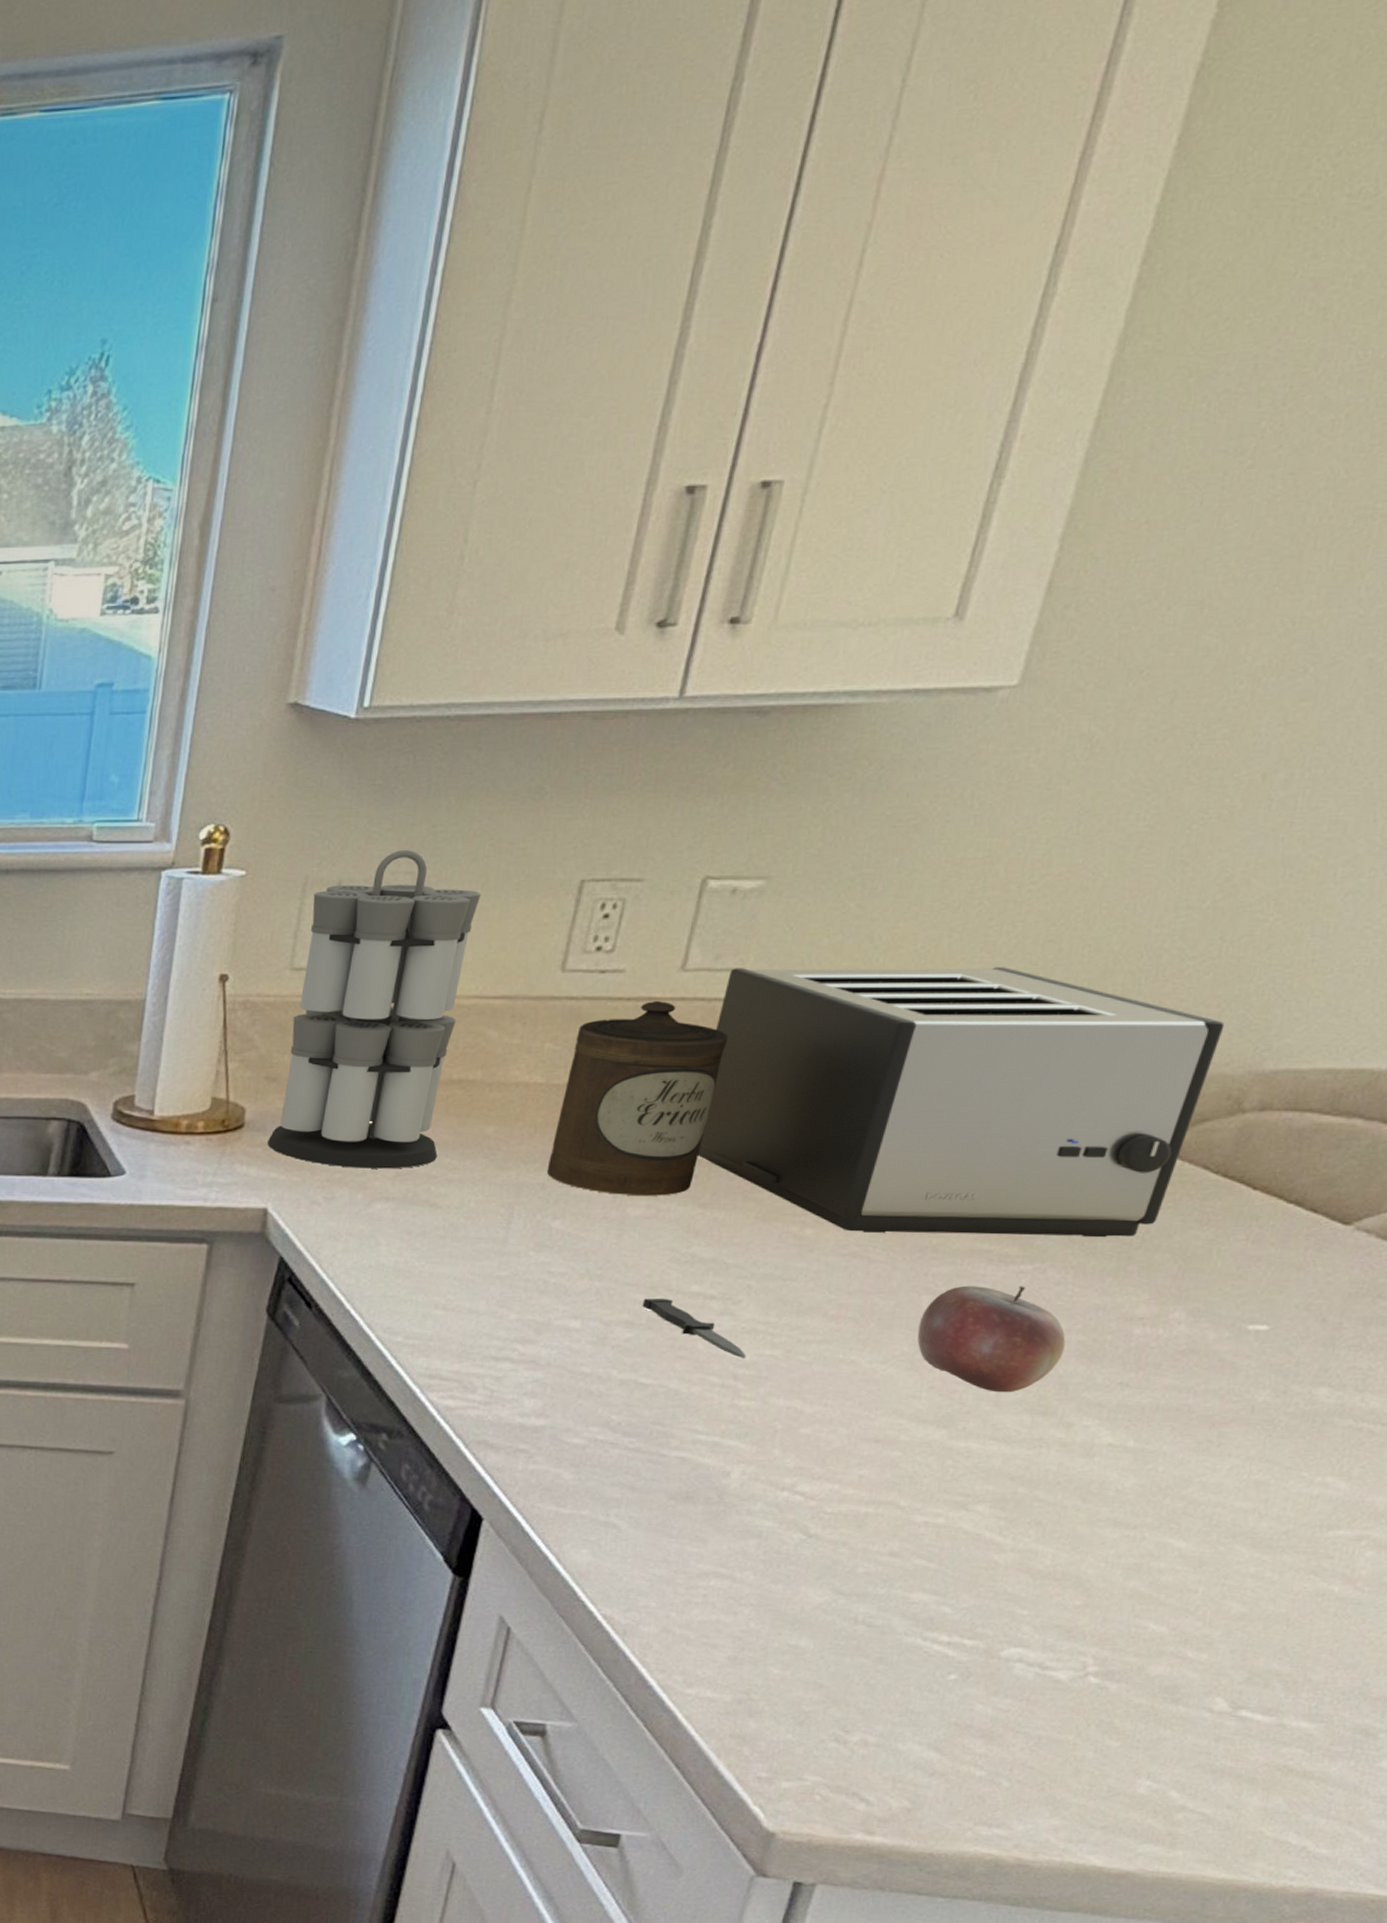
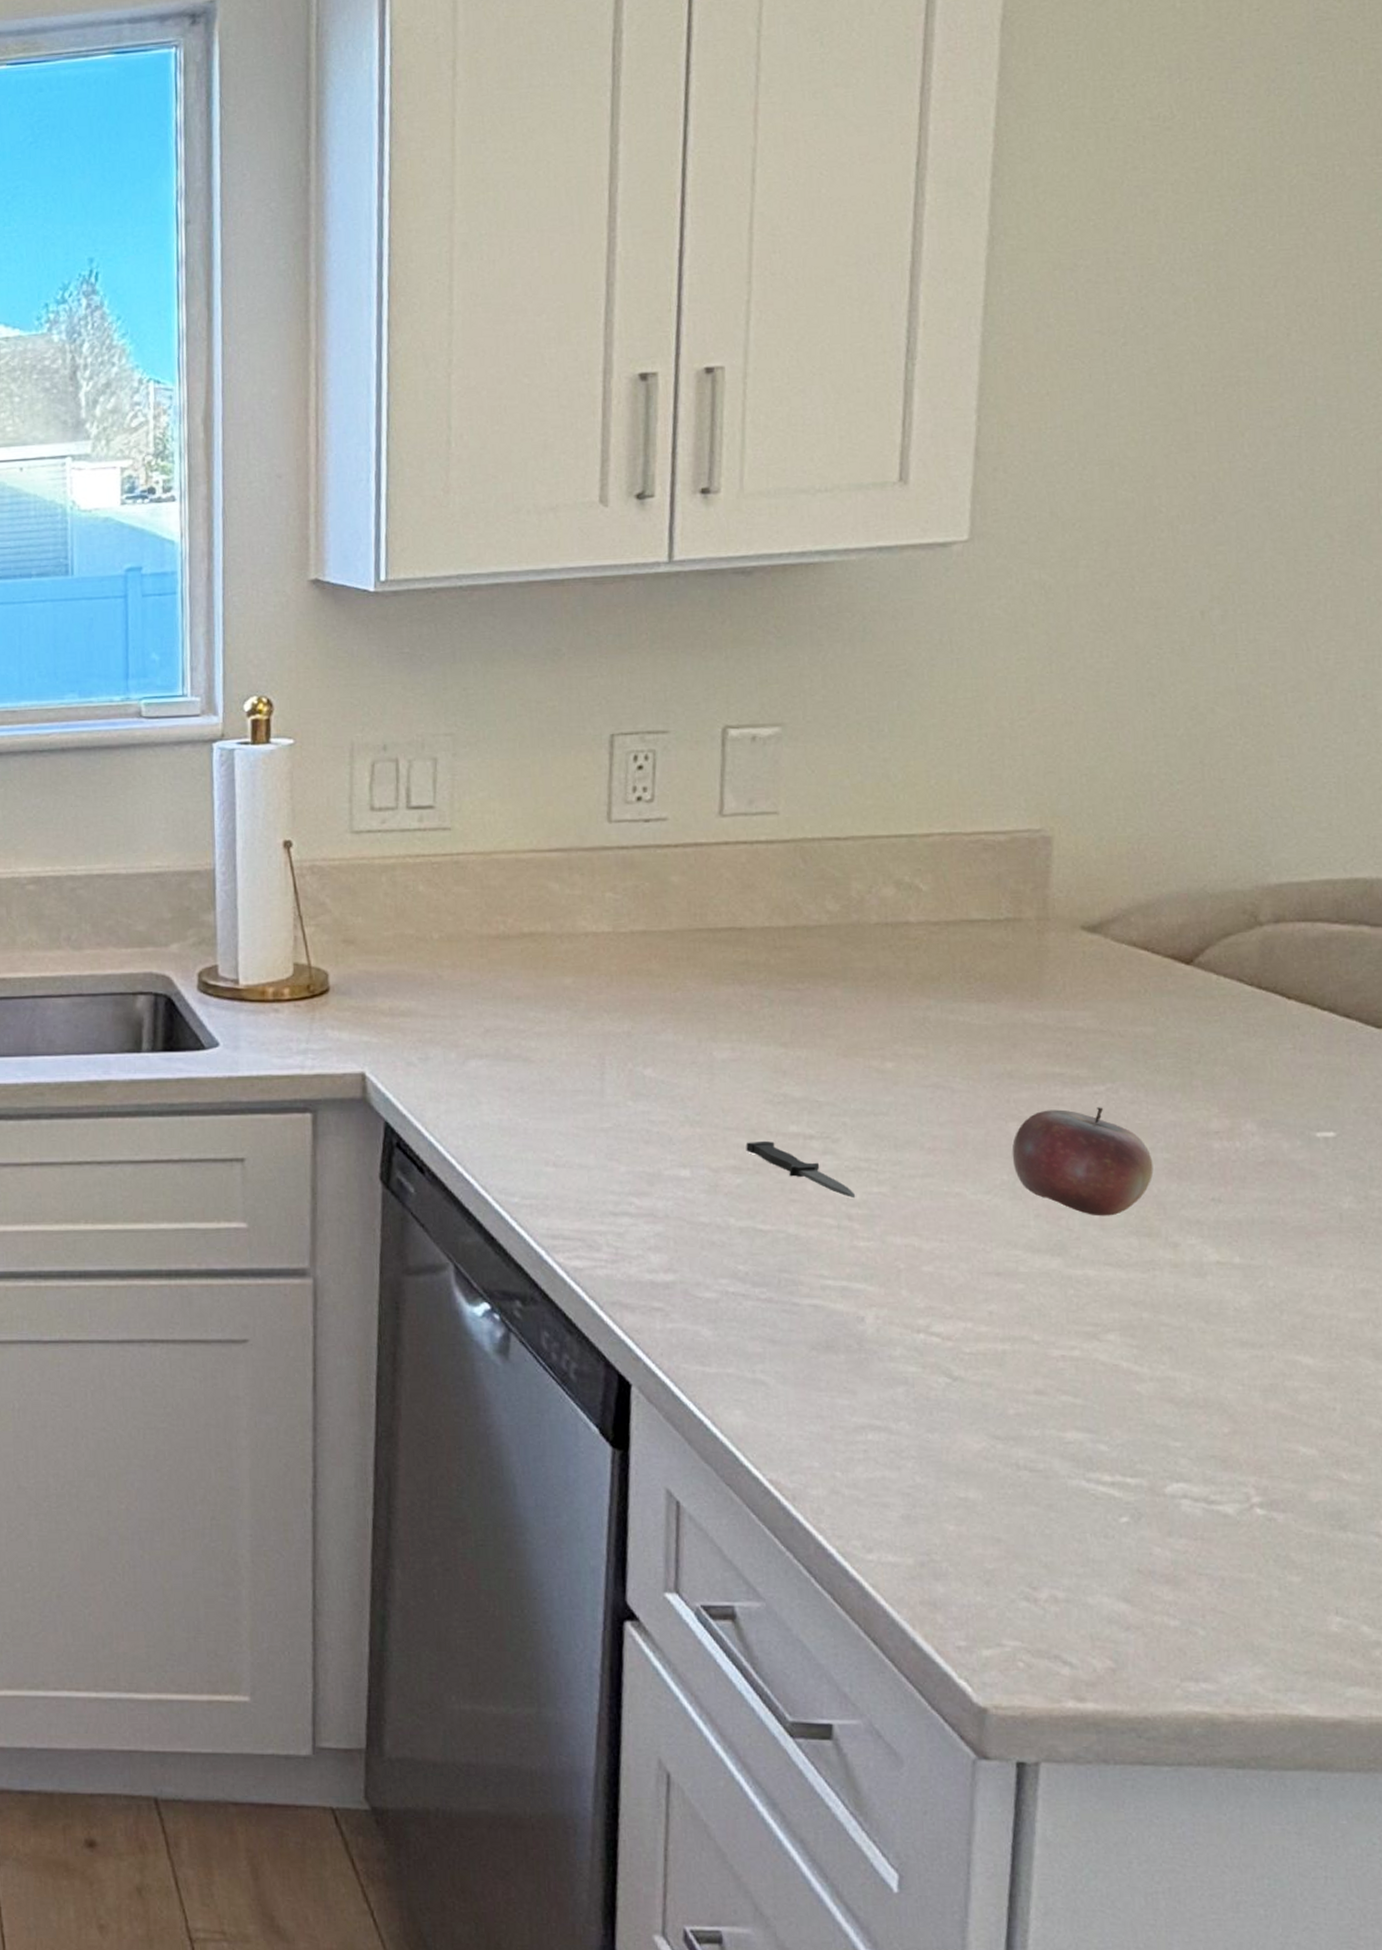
spice rack: present [267,849,482,1169] -> none [355,712,522,1027]
canister: present [546,1000,729,1196] -> none [629,845,776,1039]
toaster: present [697,967,1225,1238] -> none [762,798,1224,1063]

